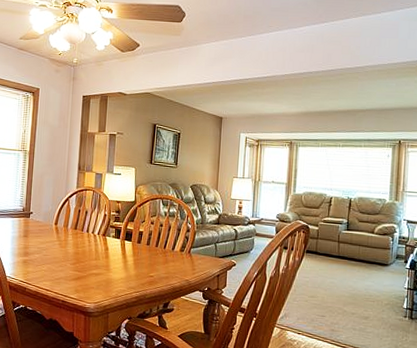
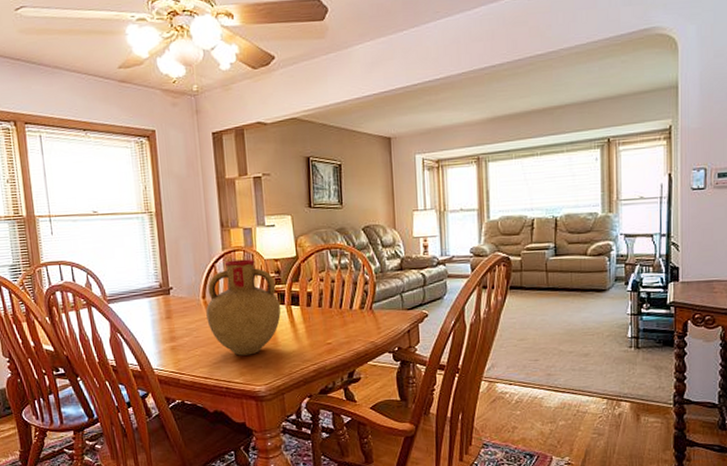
vase: none [55,197,117,277] -> present [206,259,281,356]

